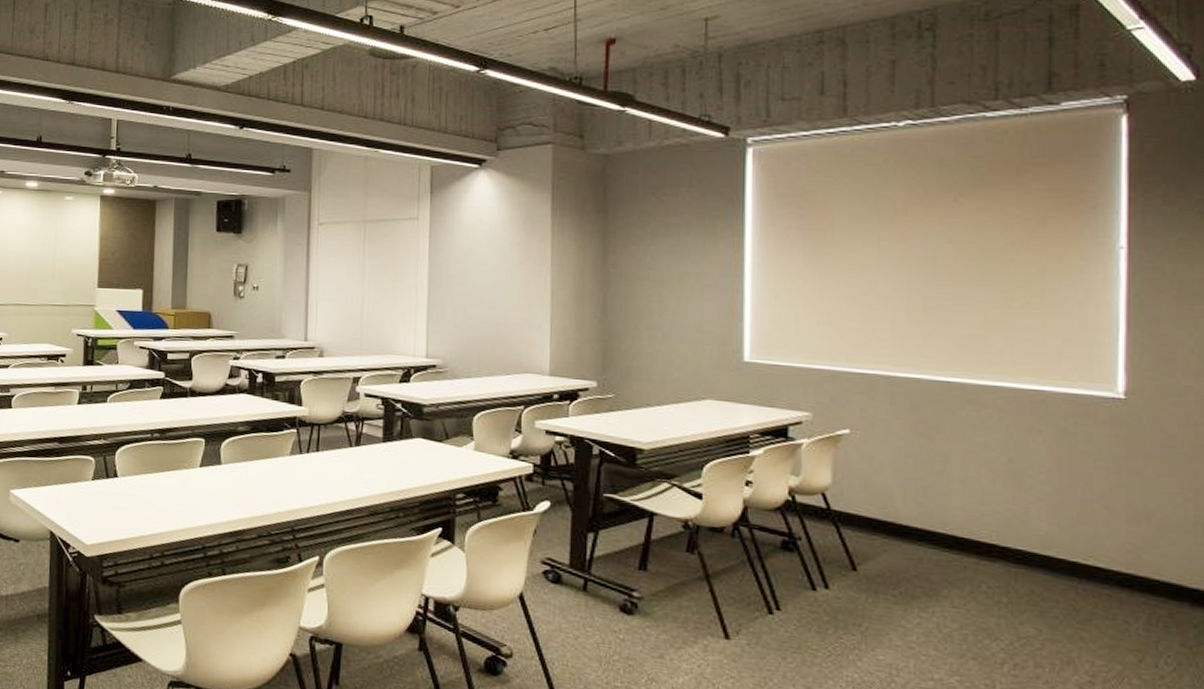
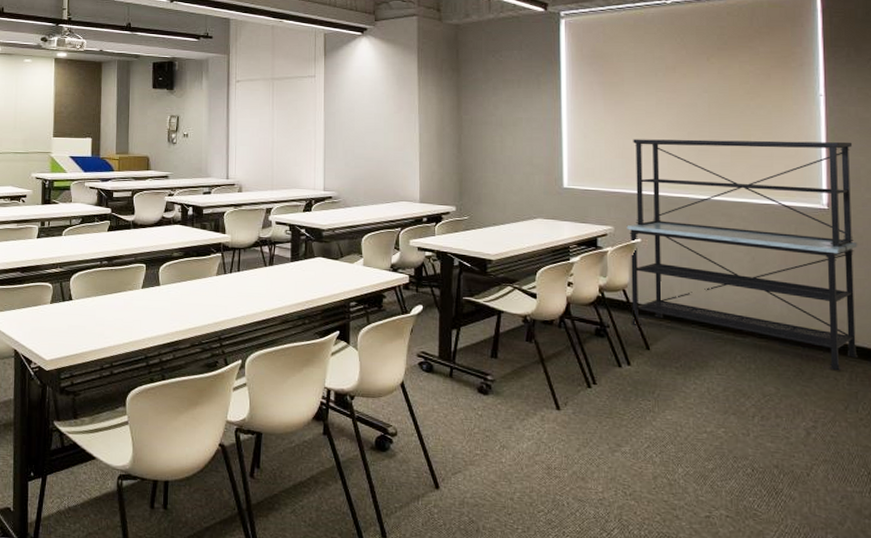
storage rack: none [830,301,1168,612] -> present [626,139,858,371]

